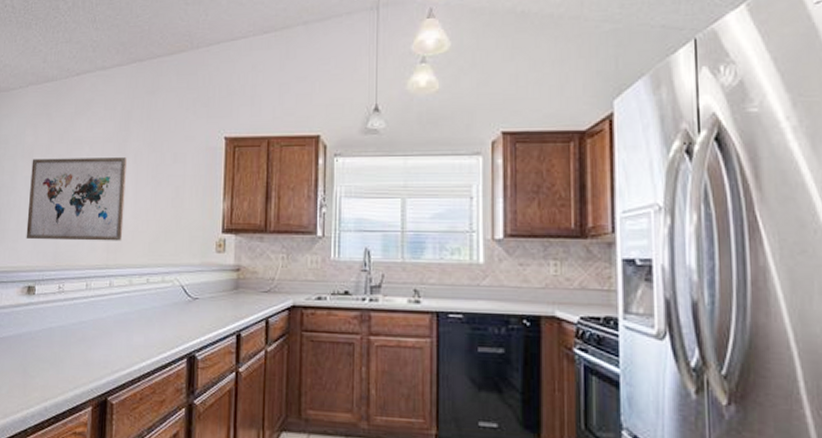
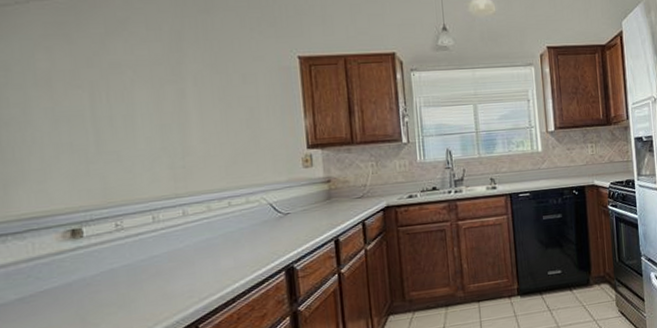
wall art: present [26,157,127,241] -> none [51,80,192,178]

